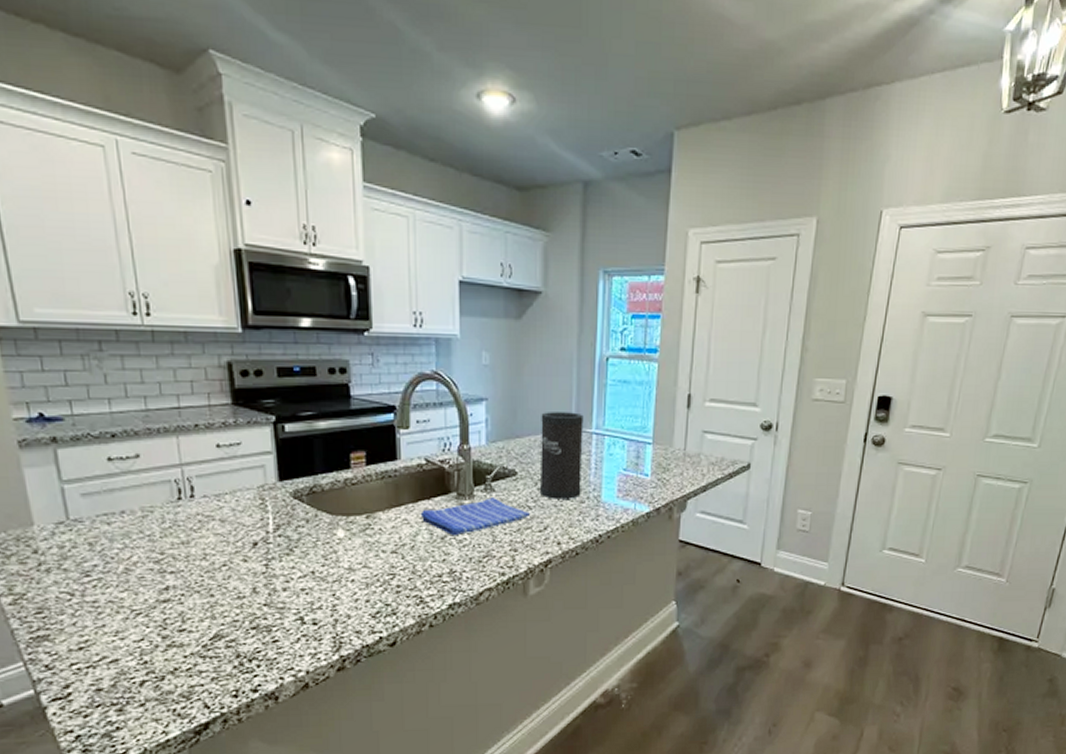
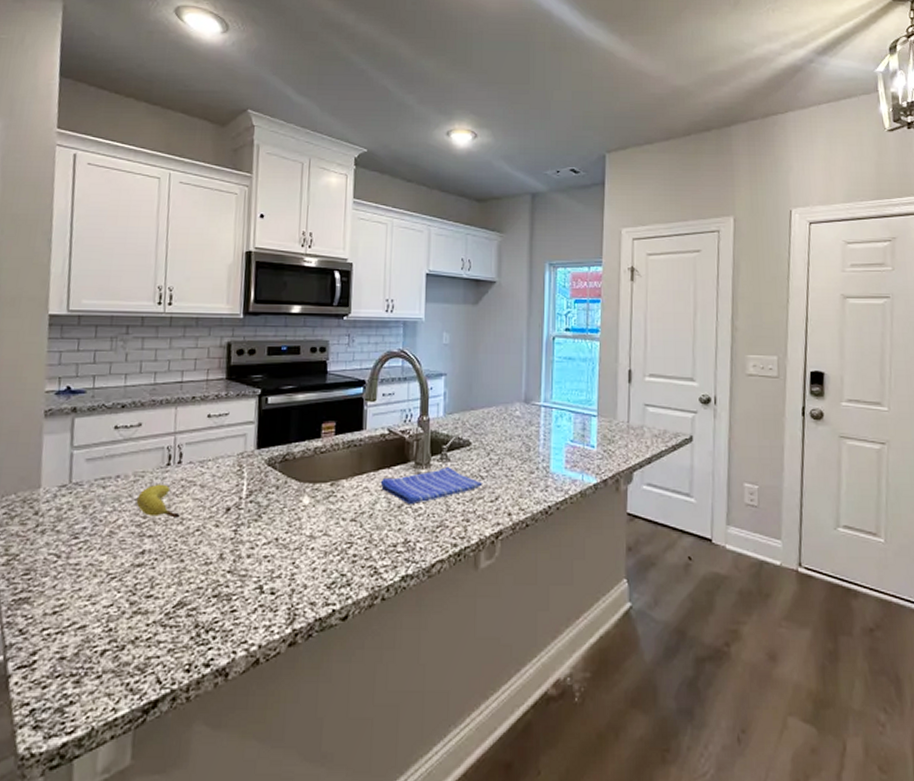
fruit: none [149,519,202,554] -> present [136,484,180,518]
speaker: present [539,412,584,501] -> none [491,386,533,471]

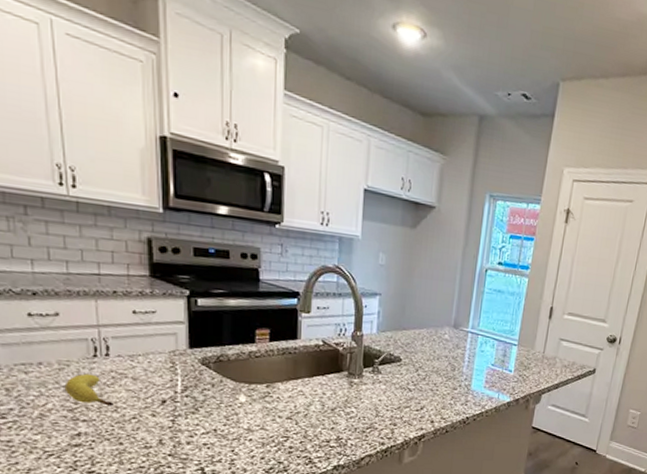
dish towel: present [380,467,482,505] -> none [314,379,410,409]

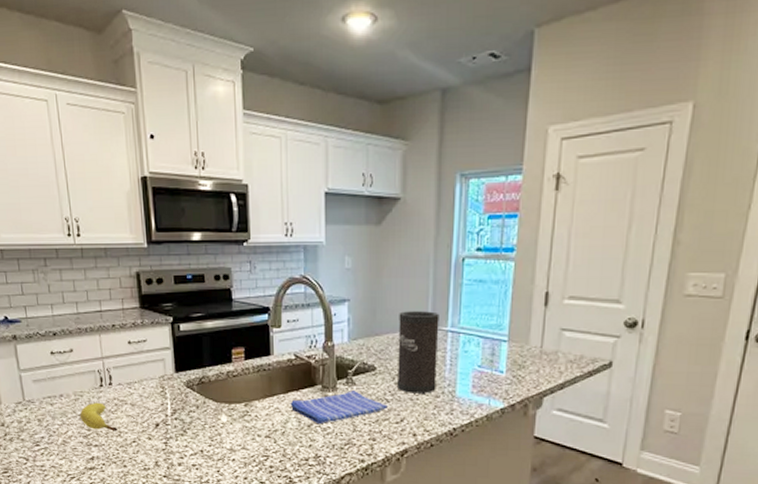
dish towel: none [314,379,410,409] -> present [290,391,387,425]
speaker: none [419,310,462,387] -> present [396,311,439,395]

